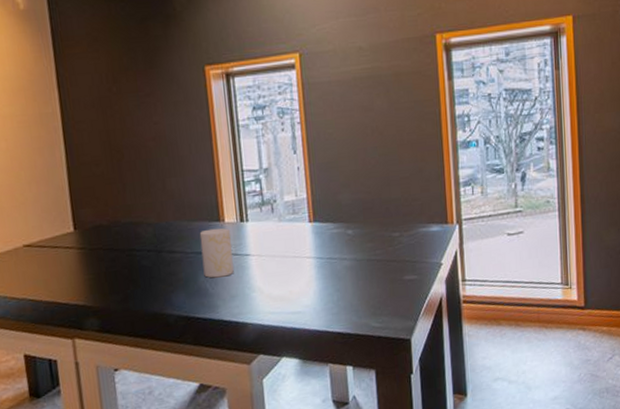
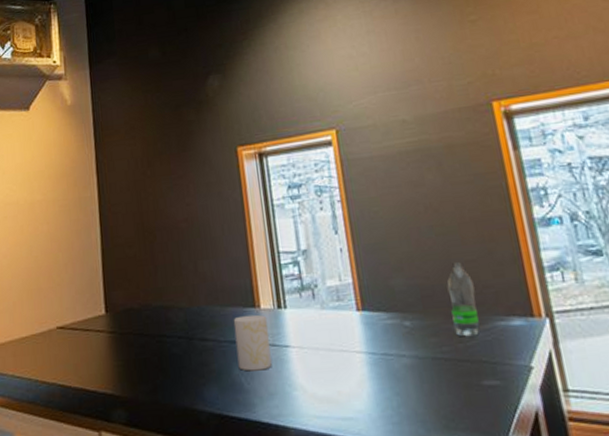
bottle: none [384,179,407,242] -> present [446,262,480,337]

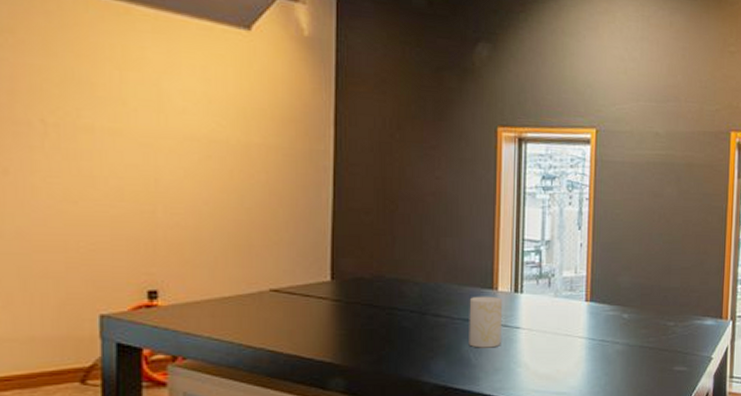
bottle: present [446,262,480,337] -> none [661,268,684,331]

